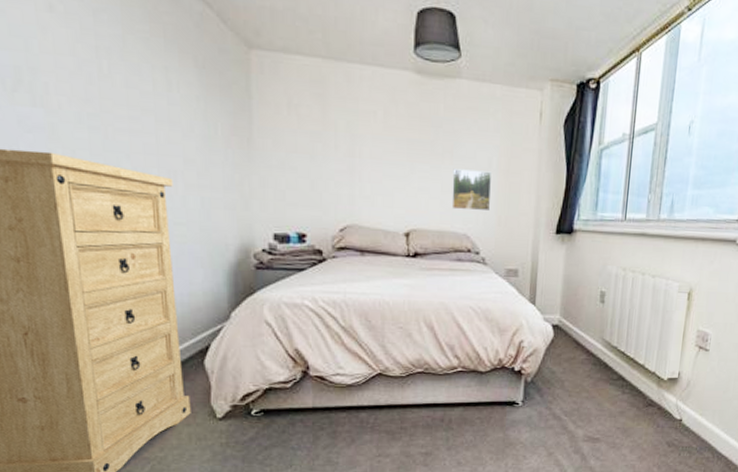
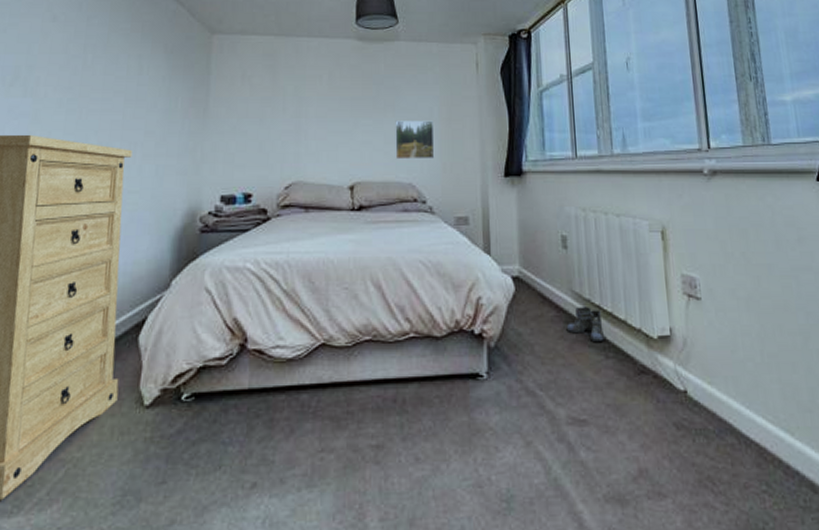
boots: none [593,351,626,382] -> present [566,305,607,343]

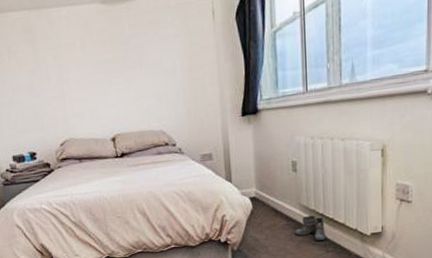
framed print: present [395,120,435,160] -> none [143,72,180,111]

